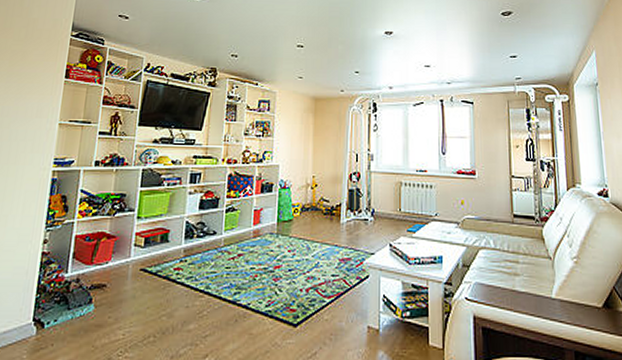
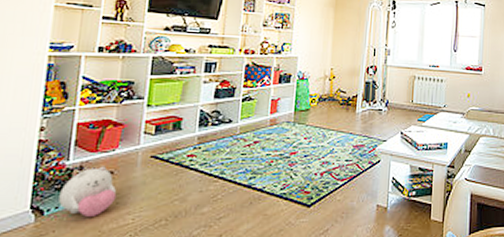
plush toy: none [57,279,109,330] -> present [58,166,117,217]

